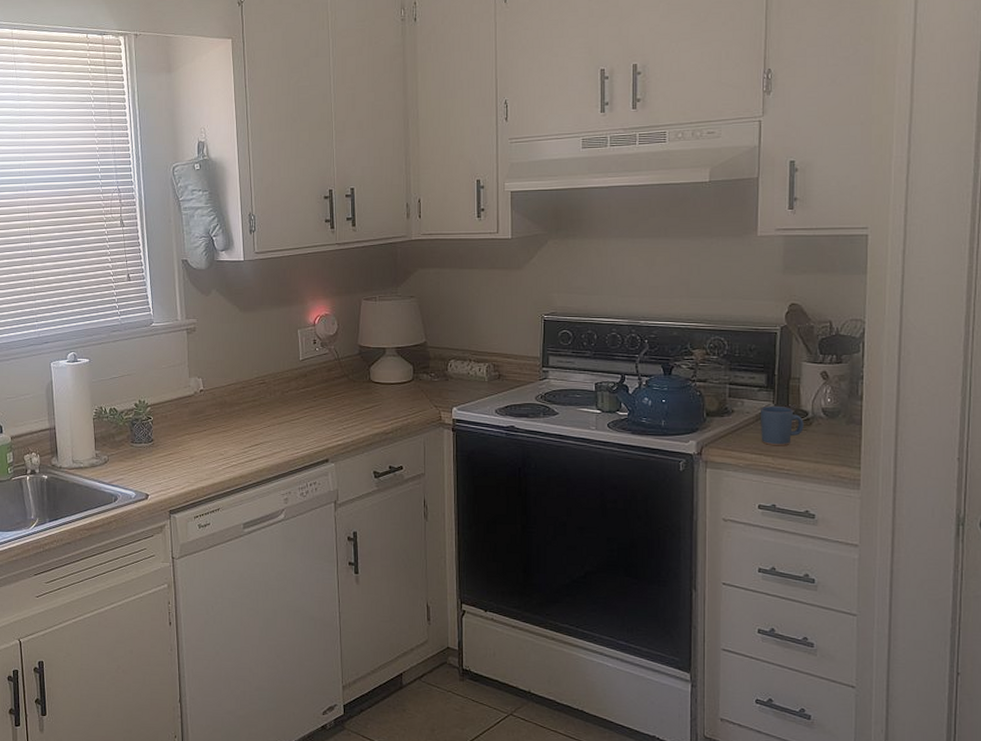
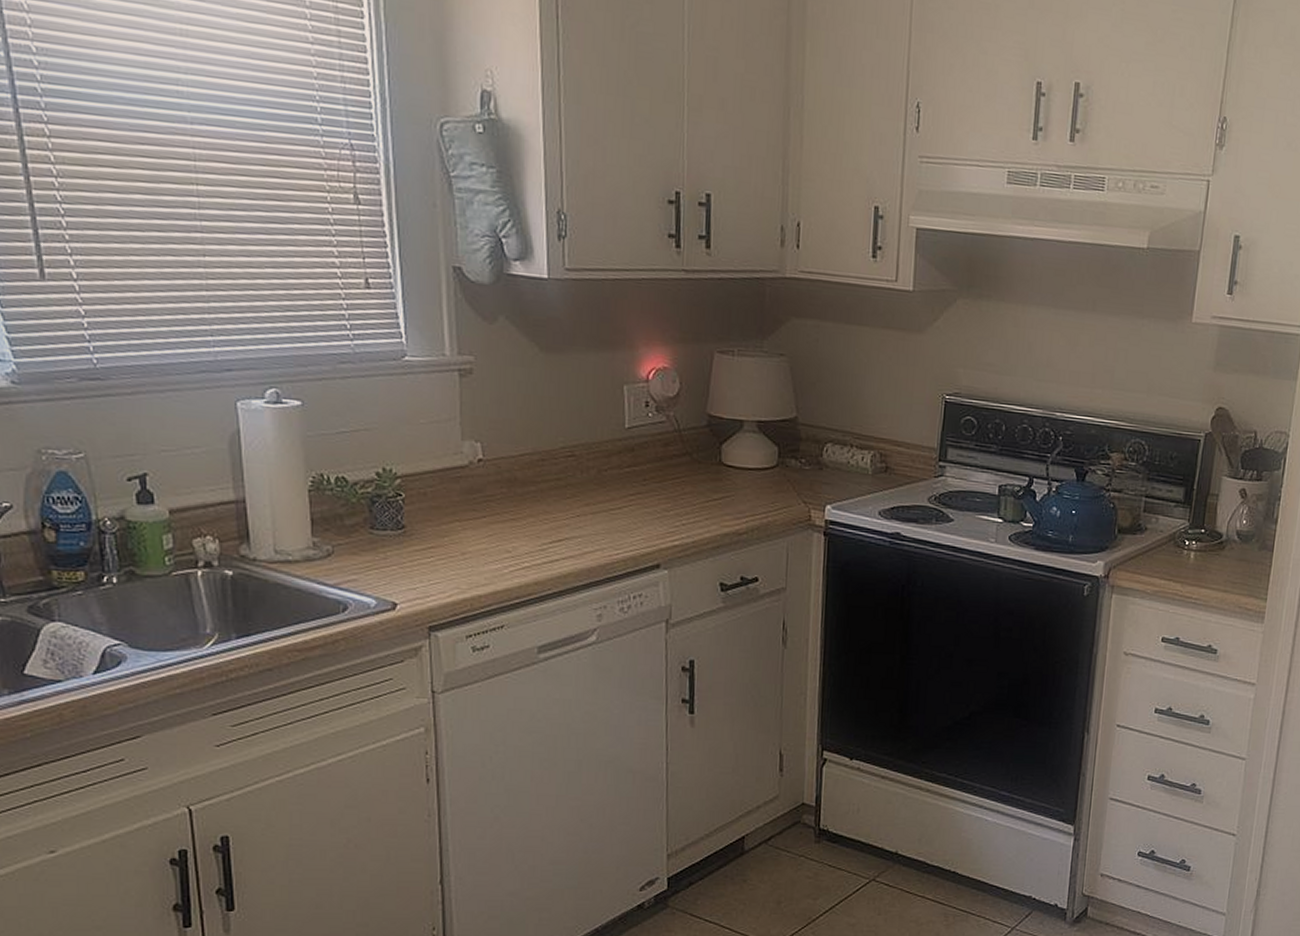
mug: present [761,405,804,446] -> none [1172,524,1217,572]

